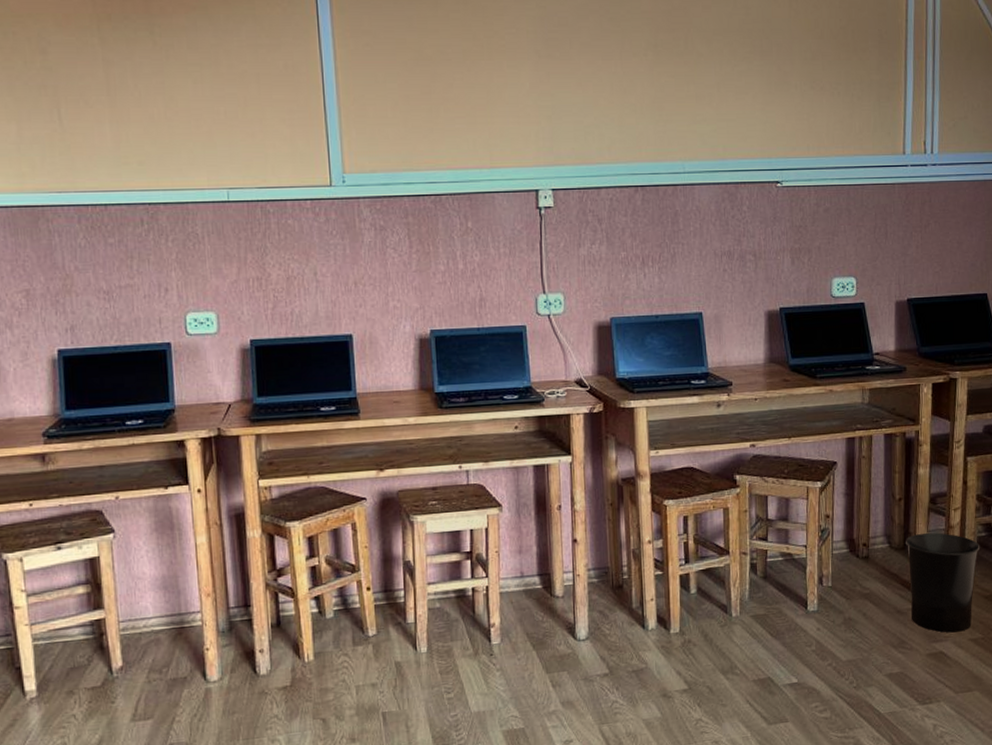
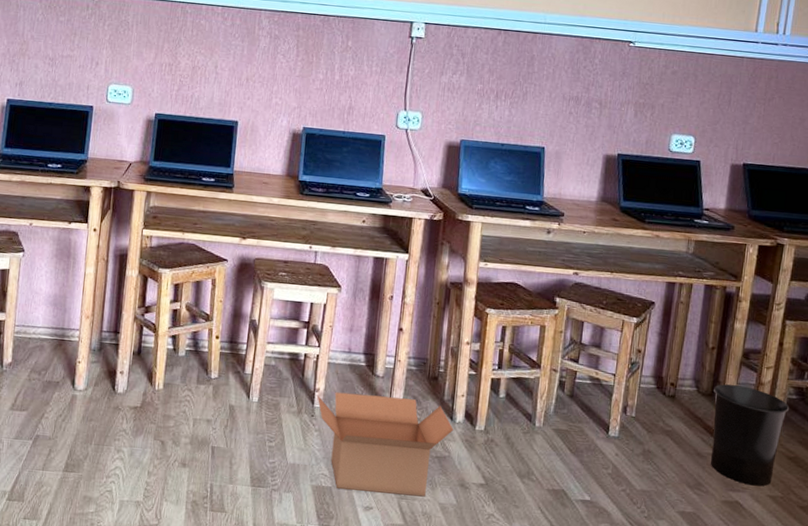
cardboard box: none [493,614,648,728] -> present [317,392,454,497]

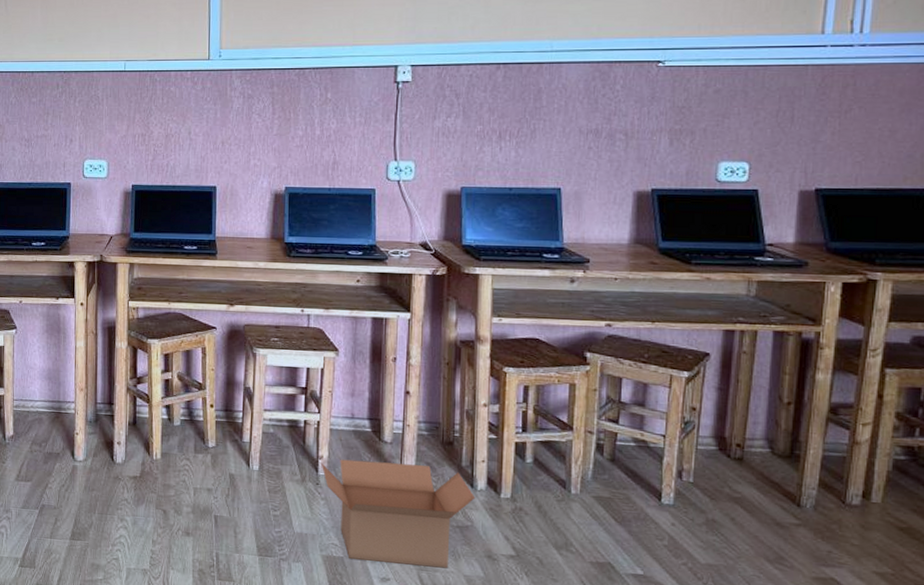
waste bin: present [711,384,789,486] -> none [793,444,896,561]

